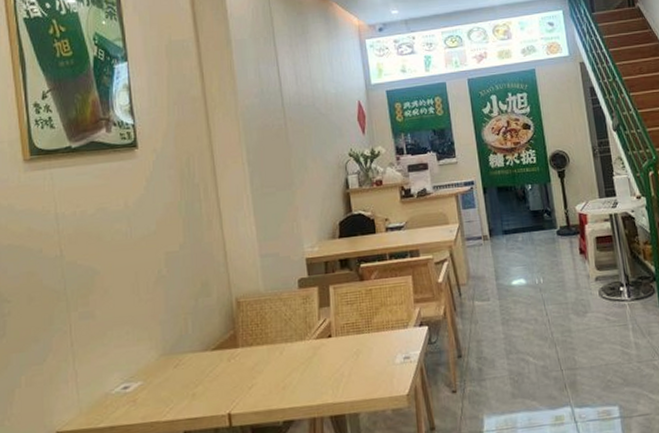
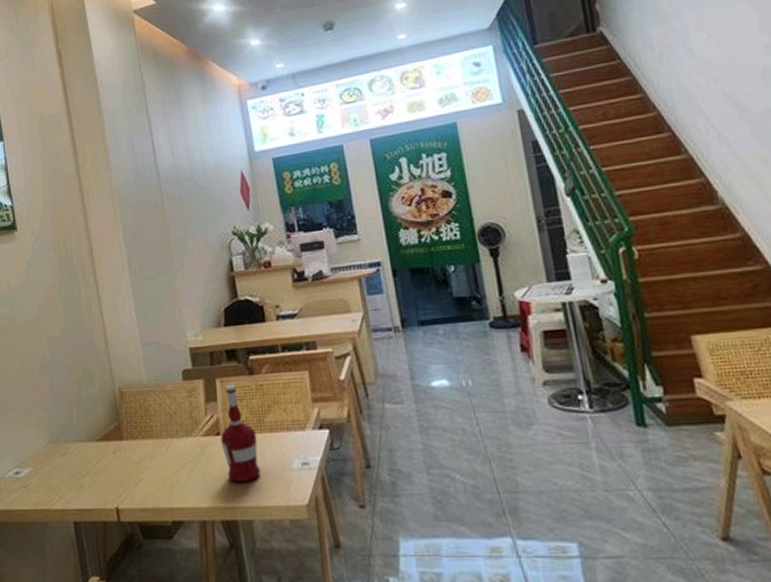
alcohol: none [332,290,367,380] -> present [220,384,260,483]

